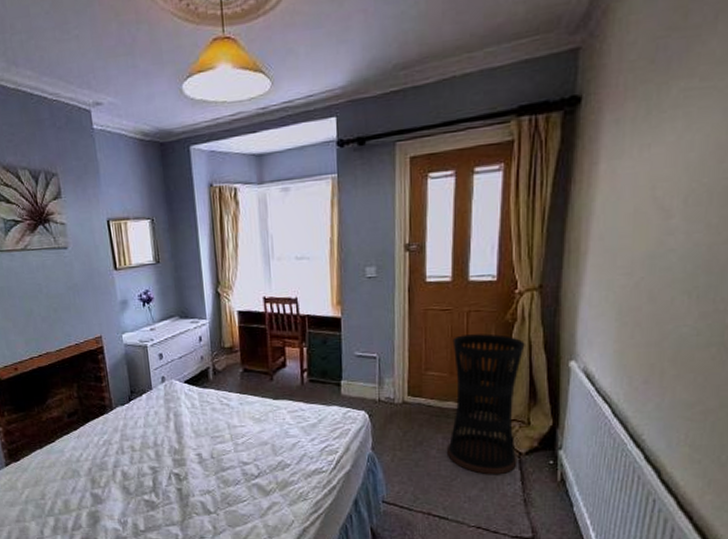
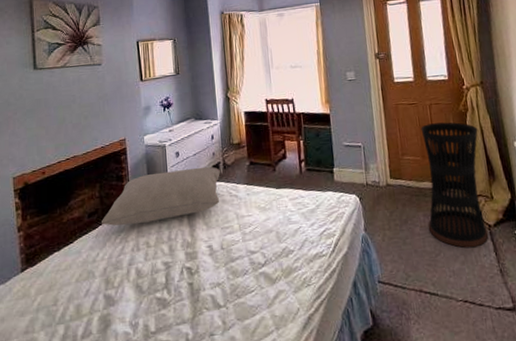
cushion: none [82,371,210,428] -> present [102,166,220,226]

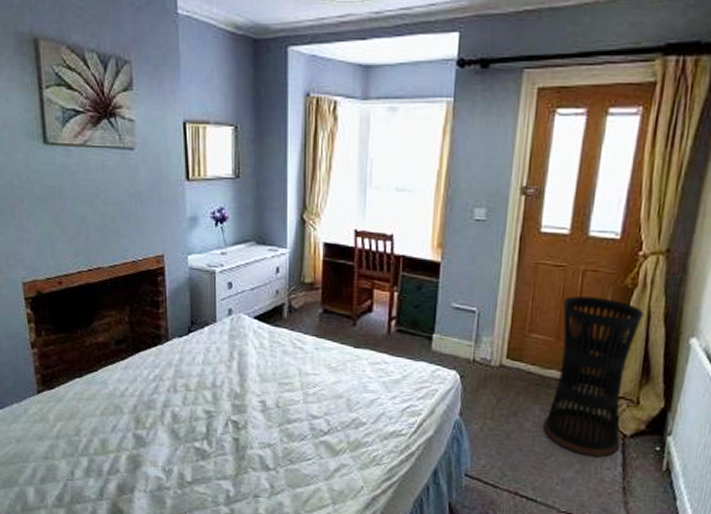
cushion: present [102,166,220,226] -> none [132,304,284,363]

